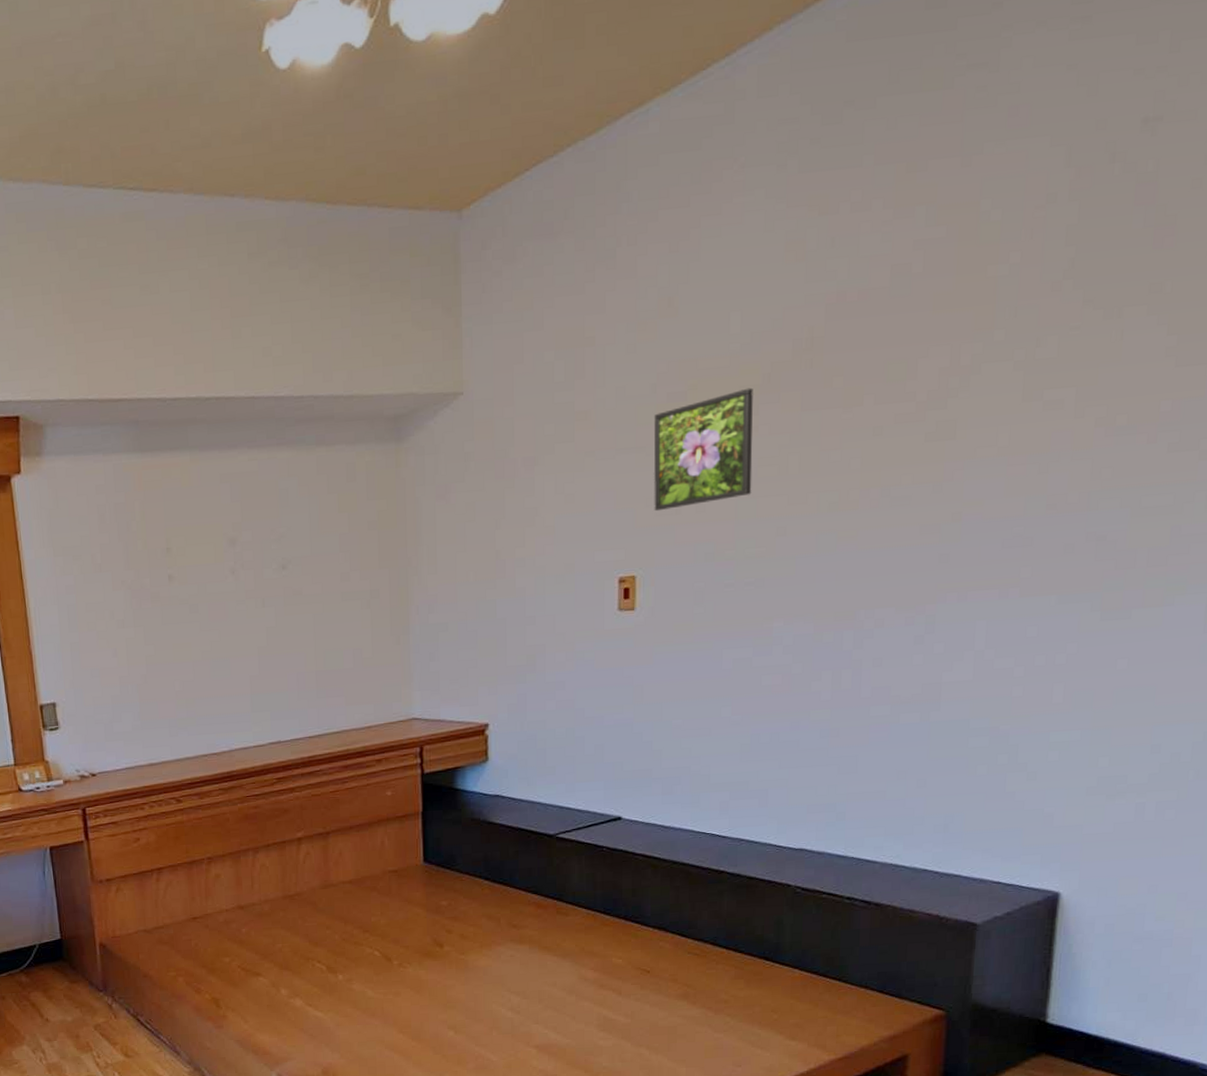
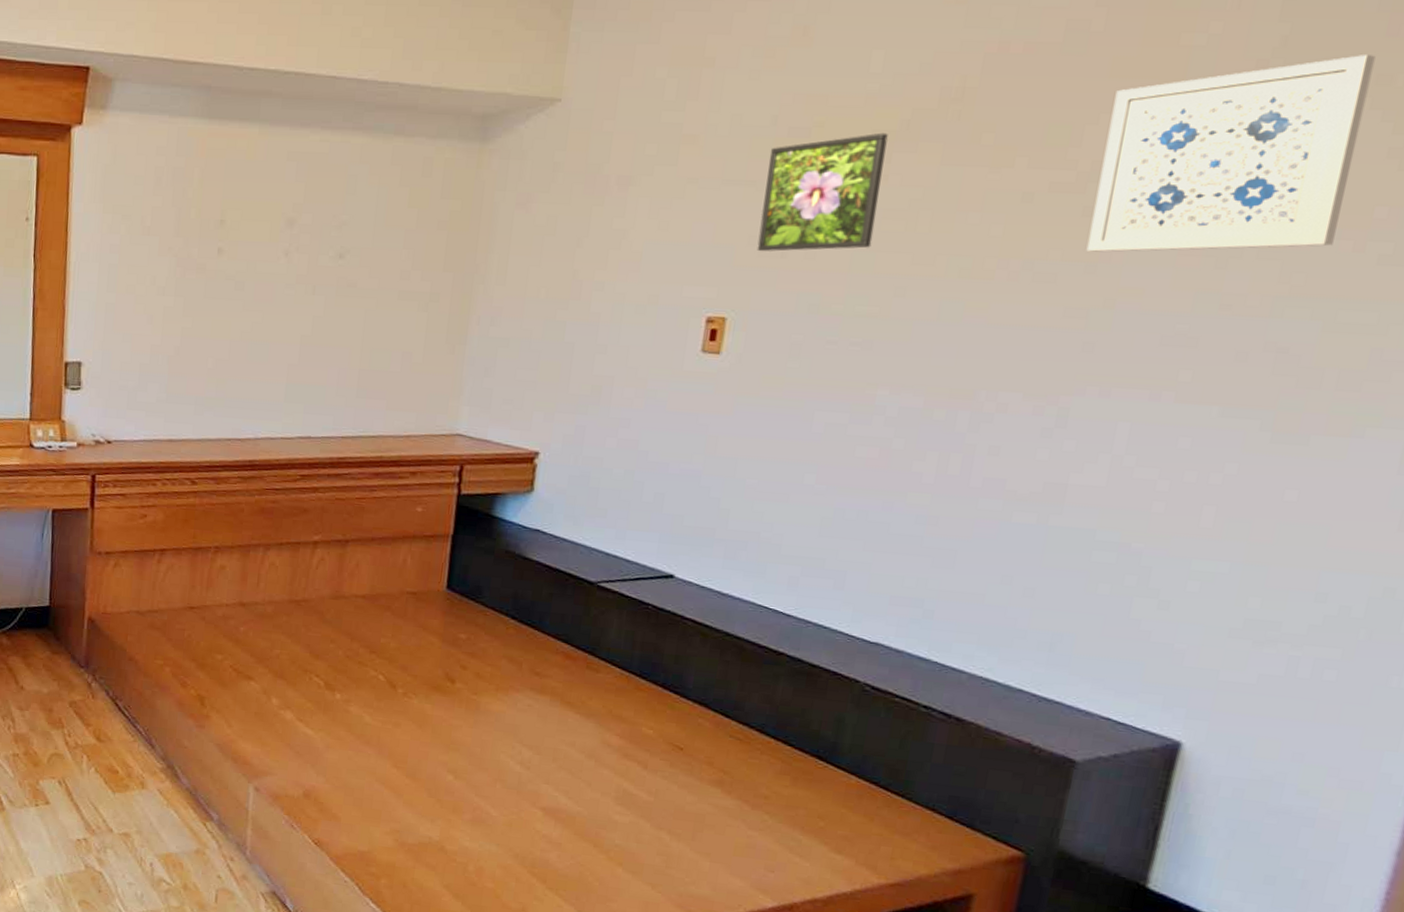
wall art: none [932,267,1147,473] -> present [1086,55,1376,252]

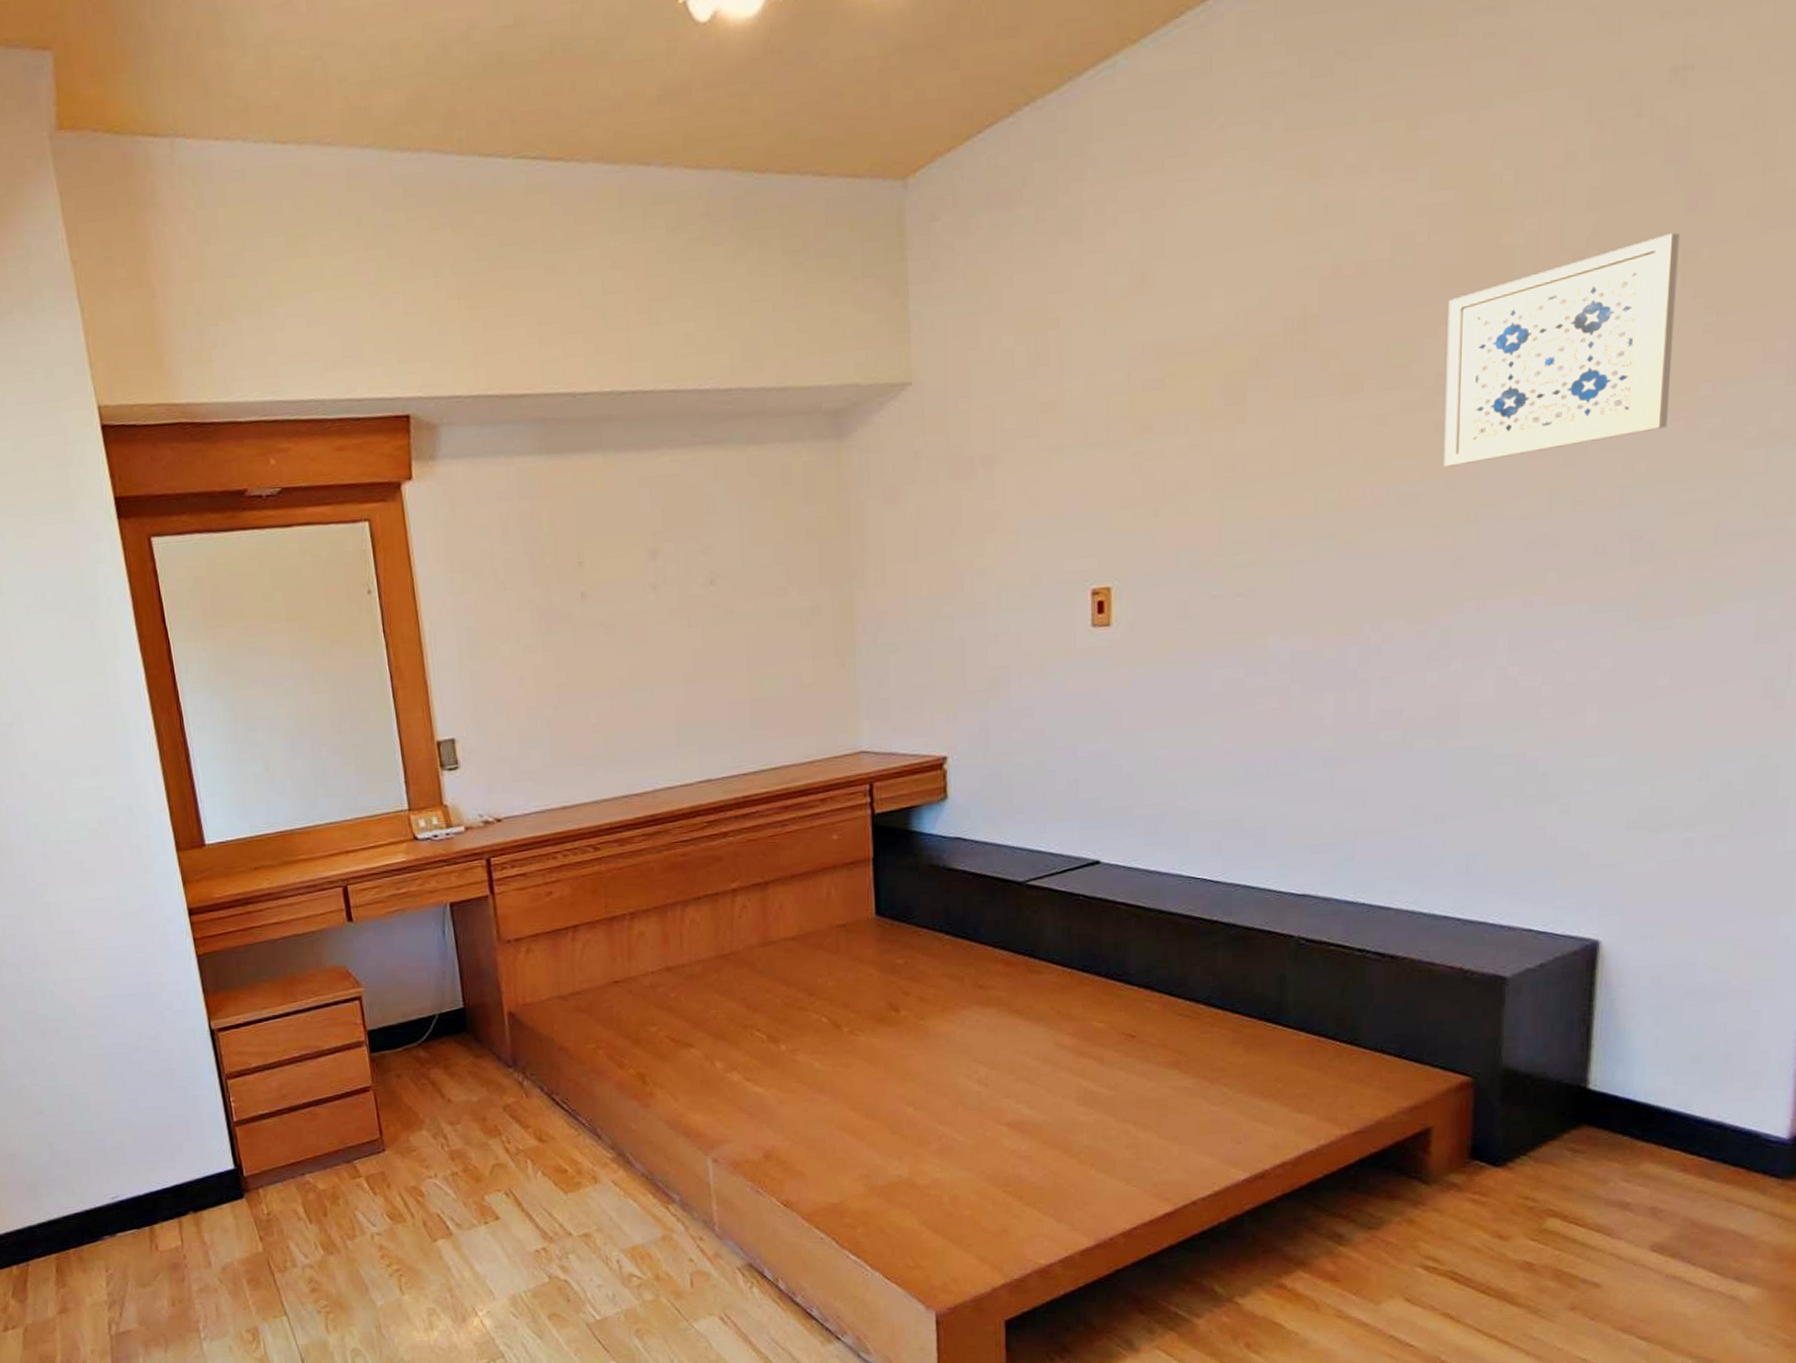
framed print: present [757,132,888,252] -> none [1128,373,1241,514]

